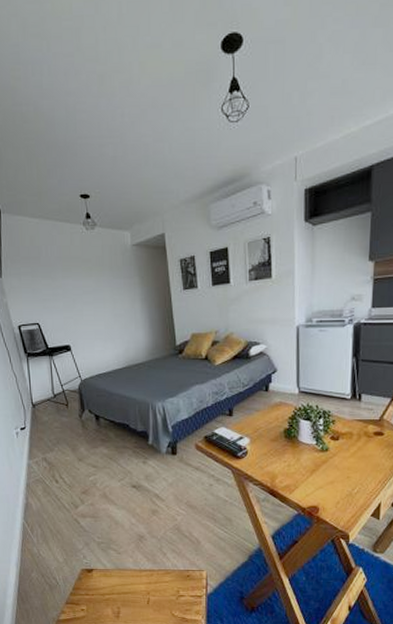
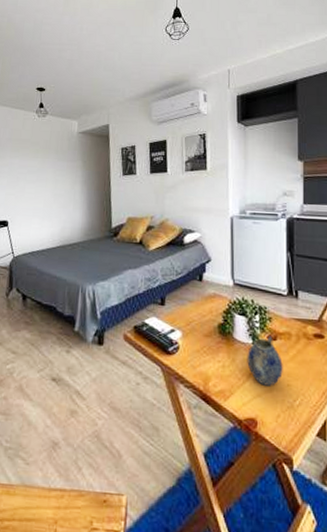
teapot: none [311,436,344,479] -> present [247,336,283,386]

